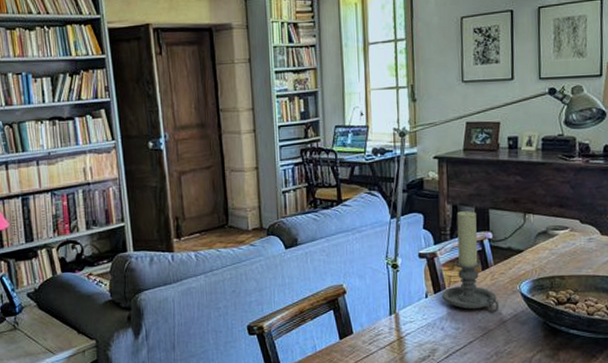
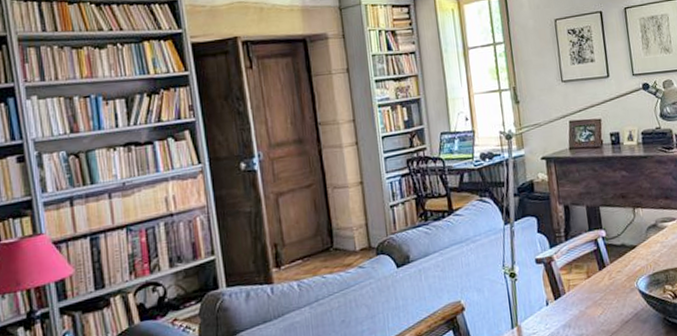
candle holder: present [442,210,499,313] -> none [562,209,620,314]

